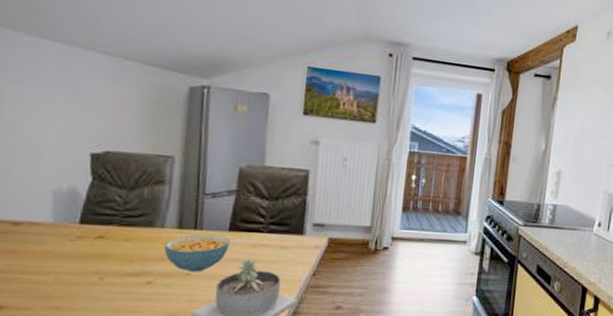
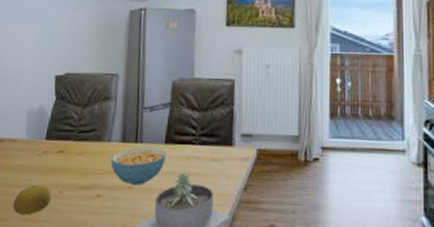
fruit: none [38,272,89,304] -> present [13,185,51,216]

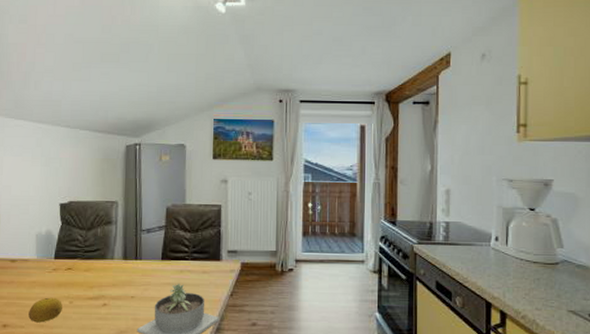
cereal bowl: present [110,146,167,186] -> none [114,262,164,295]

